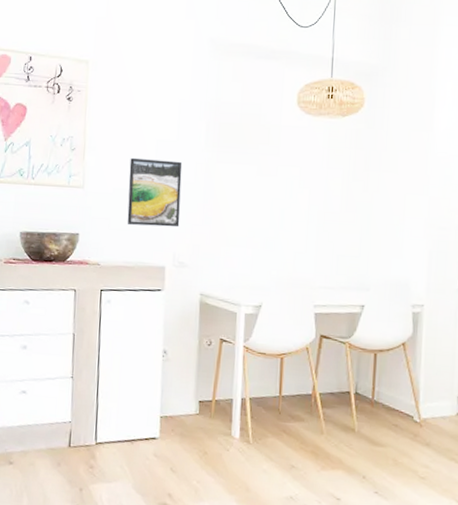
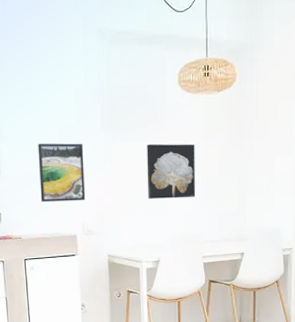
wall art: none [253,168,313,234] -> present [147,143,196,199]

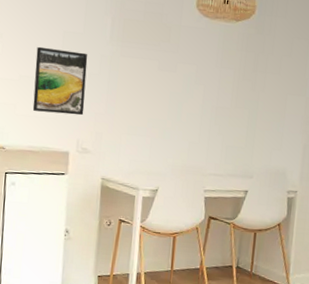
wall art: present [147,143,196,199] -> none [152,64,208,126]

